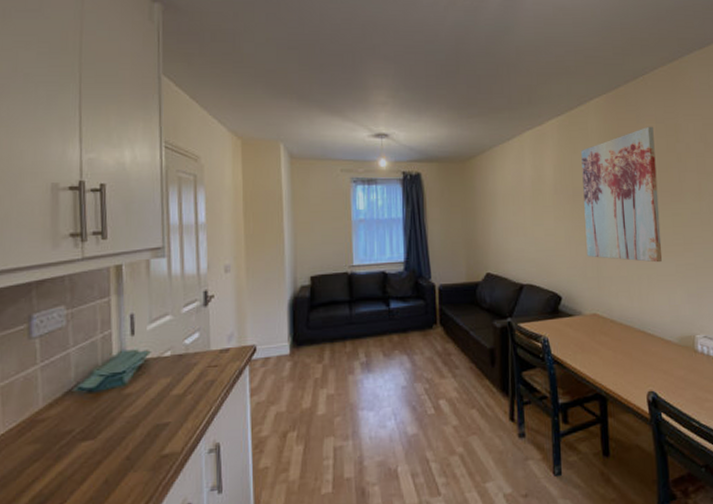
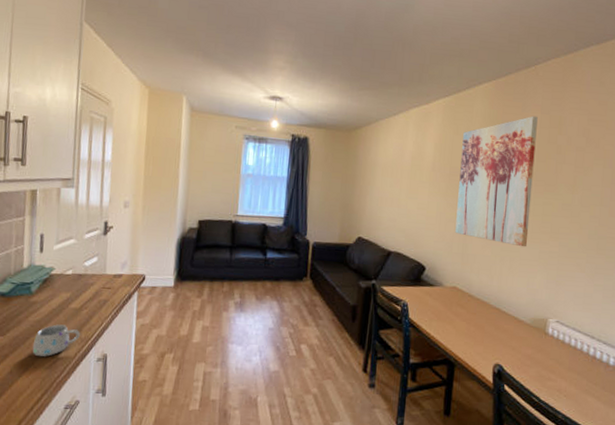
mug: none [130,416,186,457] -> present [32,324,80,357]

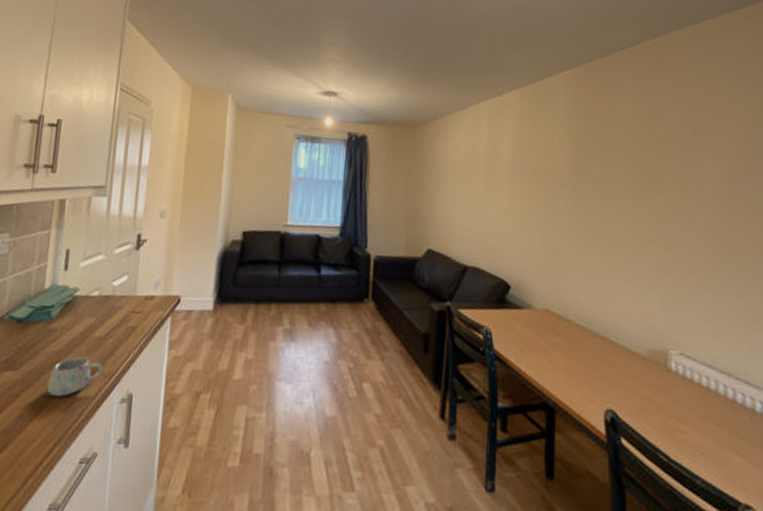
wall art: present [455,116,538,247] -> none [543,105,633,260]

